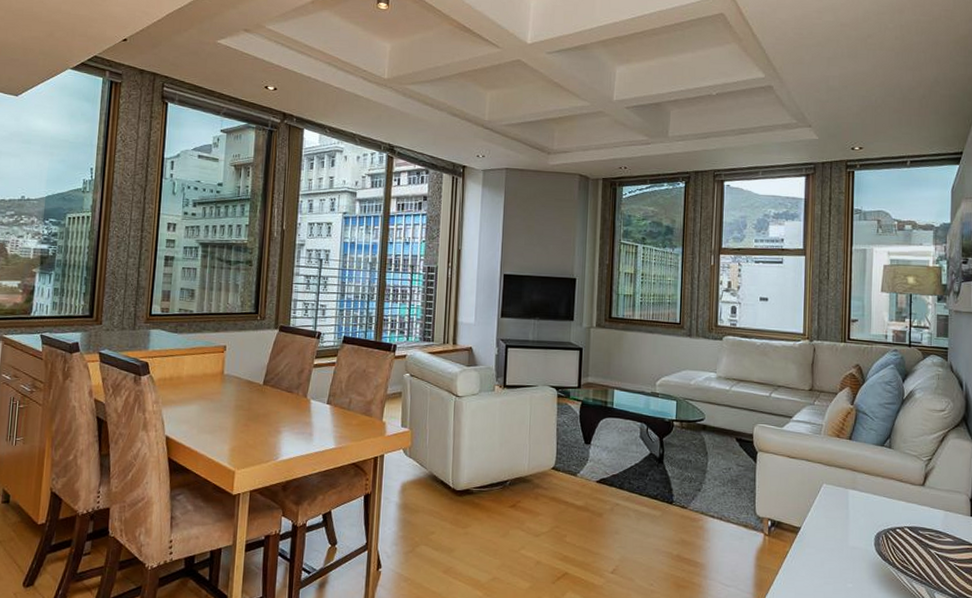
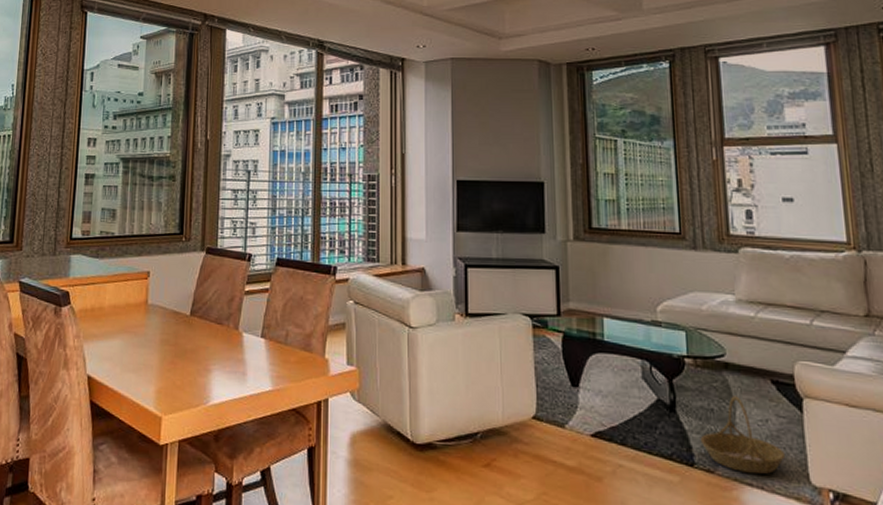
basket: none [679,450,740,509] -> present [700,396,785,475]

